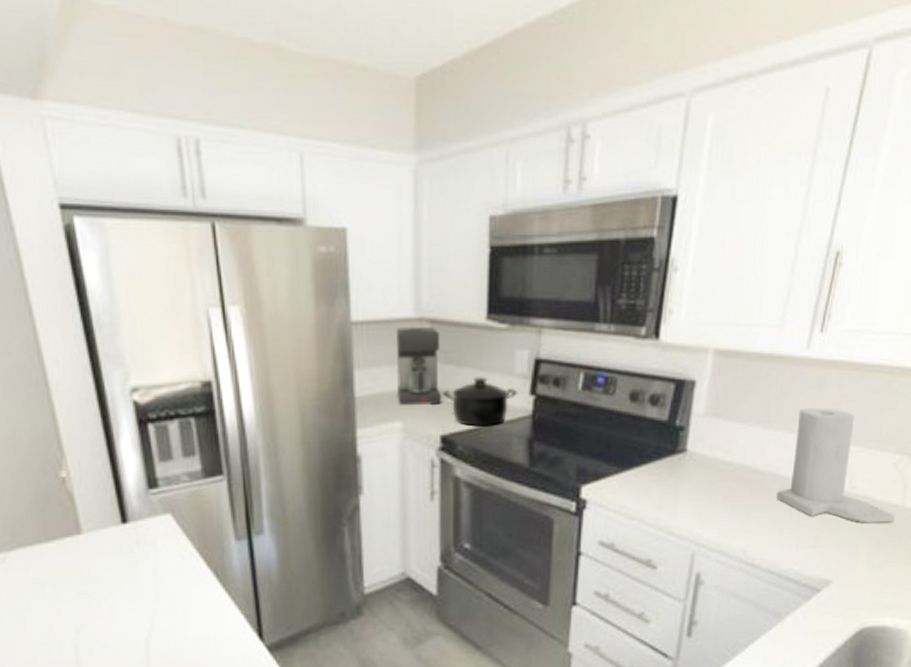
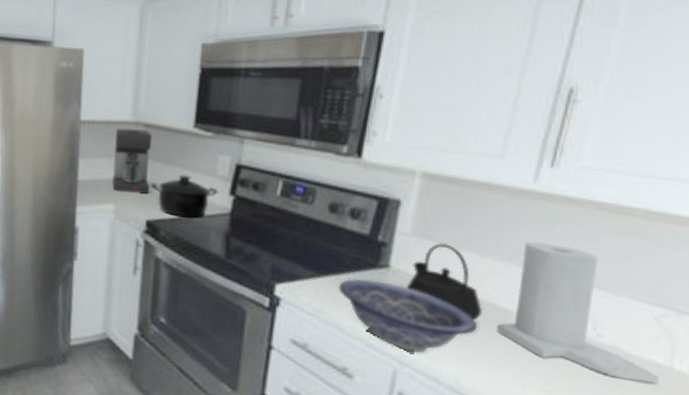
decorative bowl: none [641,466,762,532] -> present [338,278,478,353]
kettle: none [701,419,765,492] -> present [406,242,482,321]

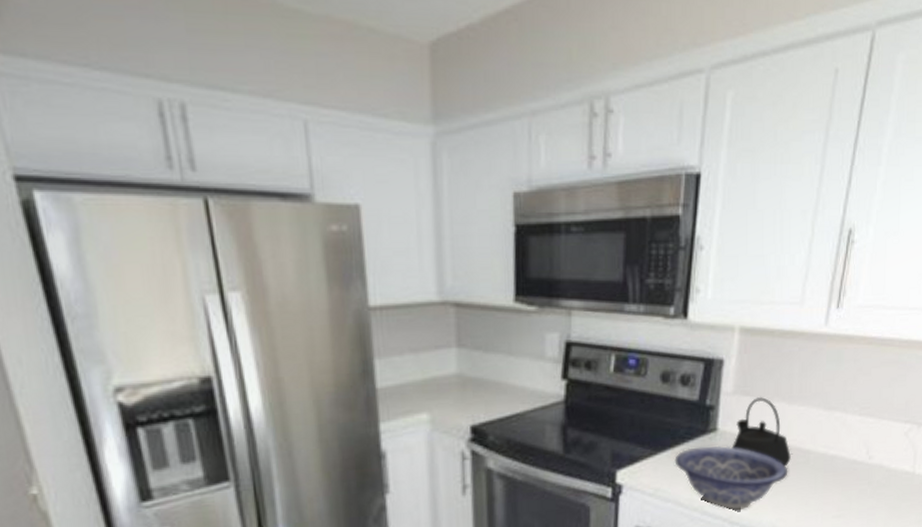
coffee maker: present [112,128,153,194] -> none [419,310,471,396]
saucepan: present [150,174,219,218] -> none [471,361,549,416]
paper towel: present [497,241,659,384] -> none [802,382,907,491]

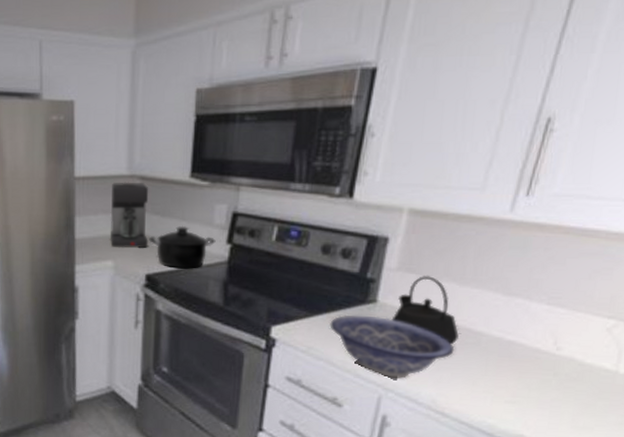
coffee maker: none [419,310,471,396] -> present [110,182,149,248]
saucepan: none [471,361,549,416] -> present [149,225,216,269]

